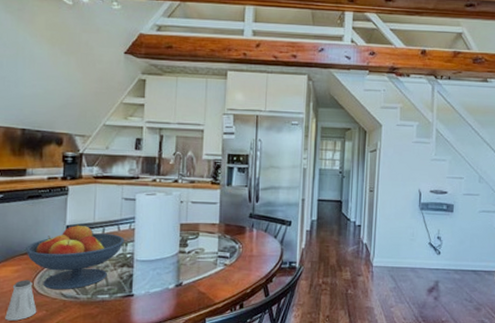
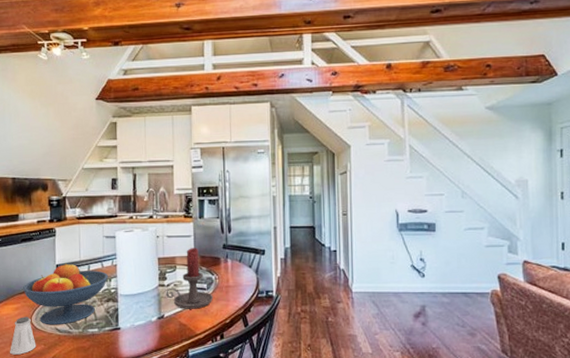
candle holder: none [186,215,235,278] -> present [166,248,213,309]

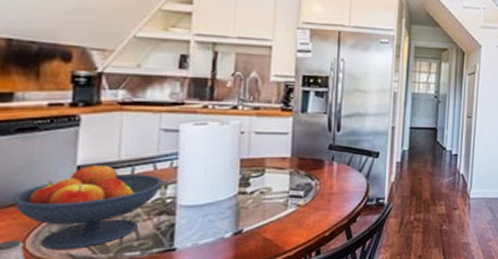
candle holder: present [166,248,213,309] -> none [247,148,311,222]

